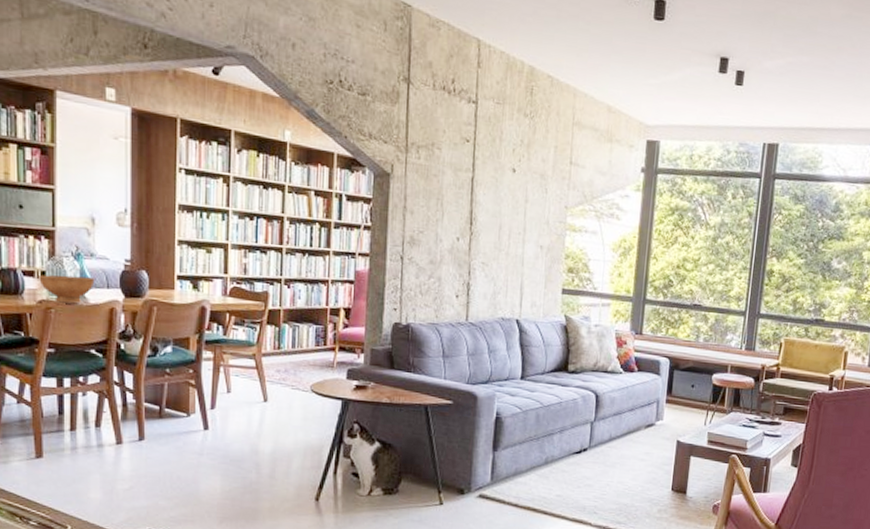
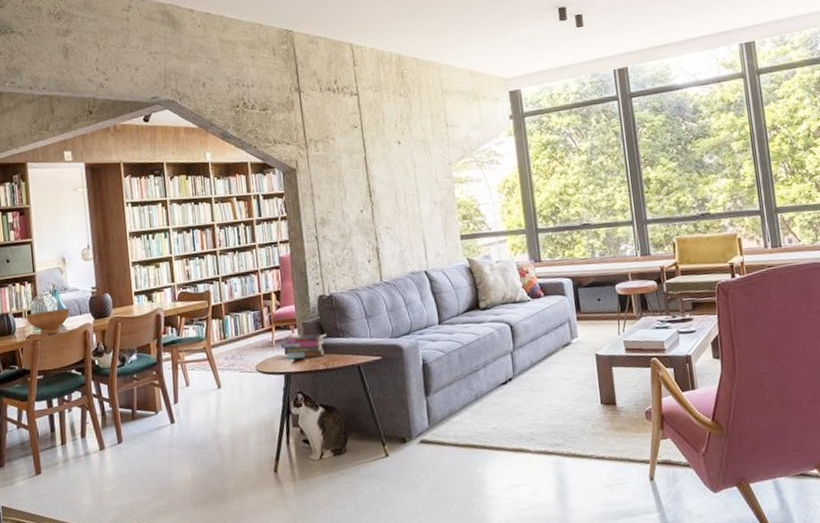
books: none [343,359,396,389] -> present [281,333,327,360]

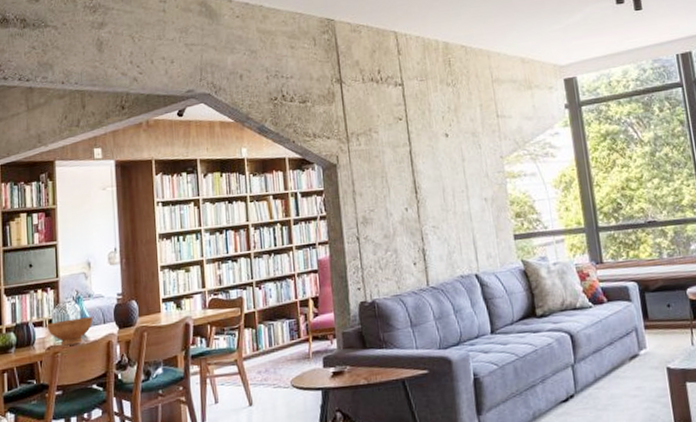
books: present [281,333,327,360] -> none [318,343,368,374]

